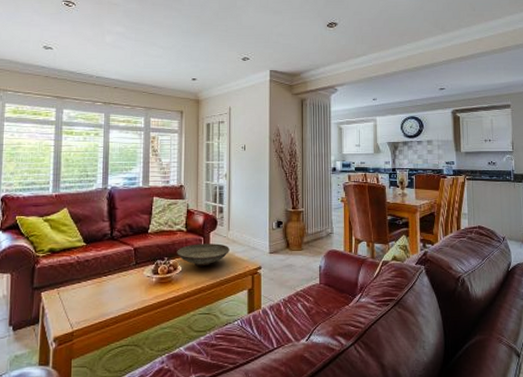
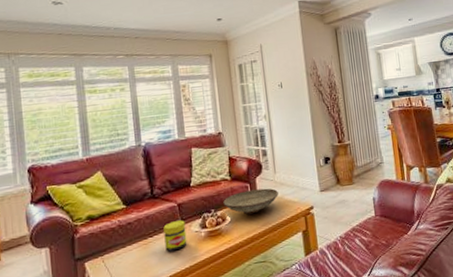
jar: none [117,264,139,292] -> present [163,220,187,252]

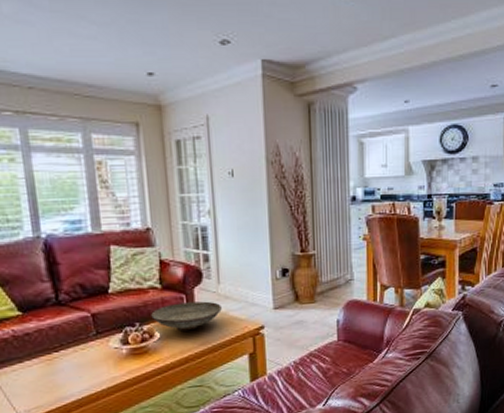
jar: present [163,220,187,252] -> none [73,333,104,370]

